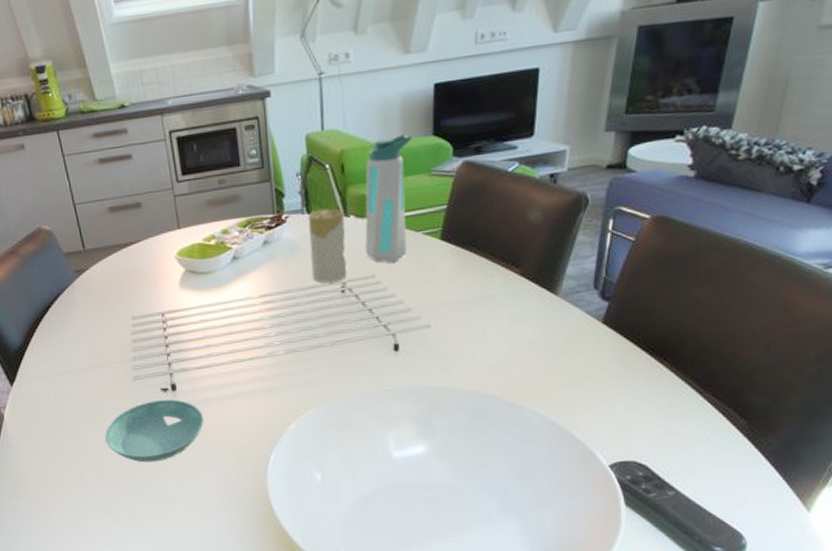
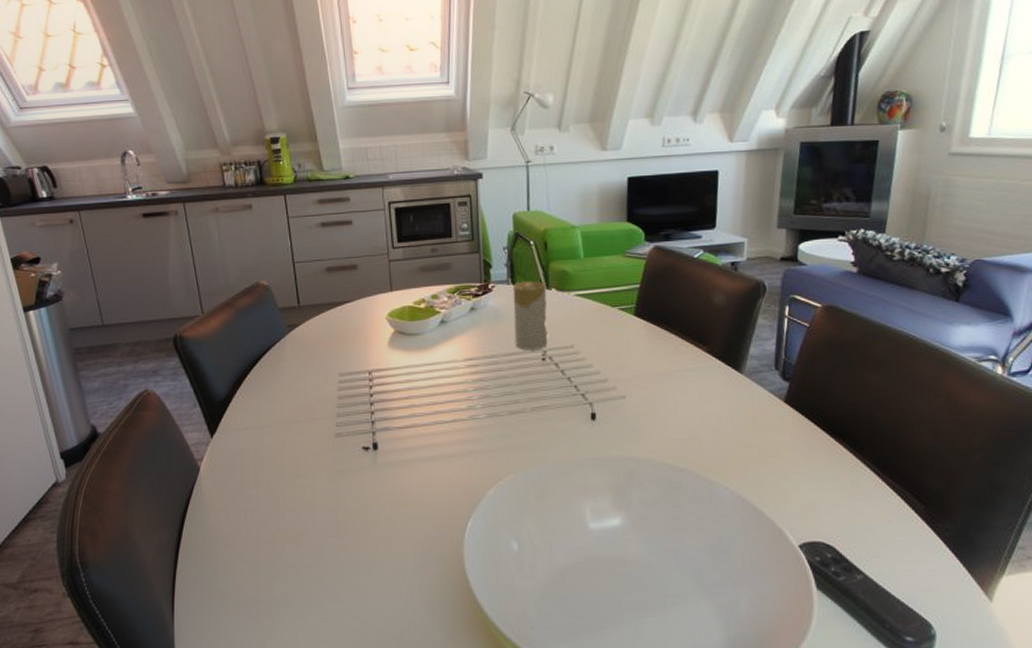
saucer: present [105,399,205,463] -> none [302,458,404,525]
water bottle: present [365,134,413,262] -> none [565,219,609,333]

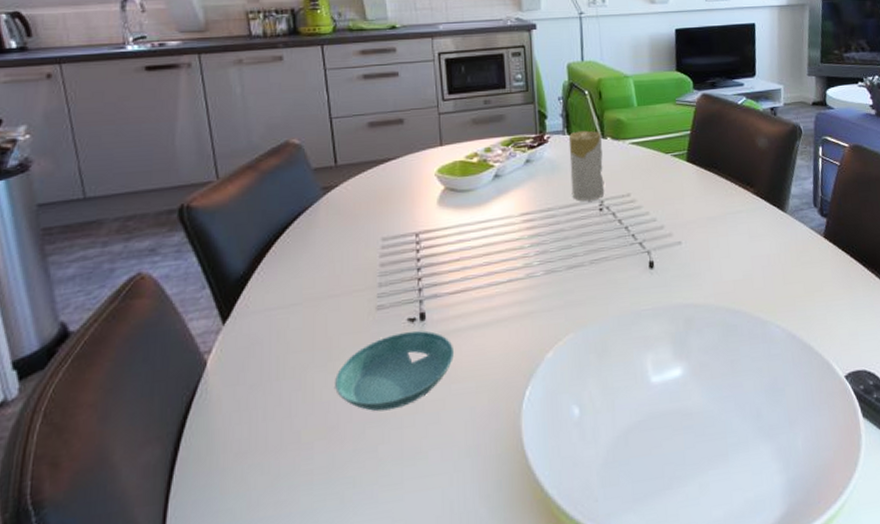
saucer: none [302,458,404,525] -> present [335,330,455,412]

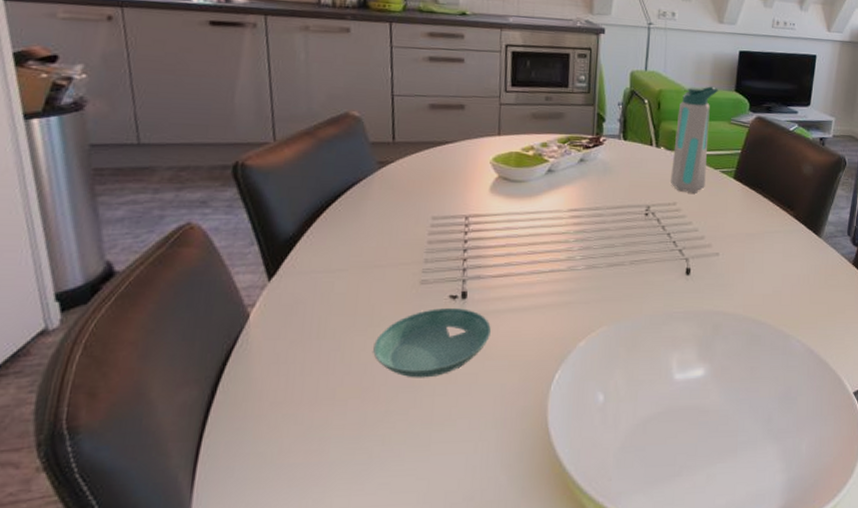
candle: present [568,130,605,201] -> none [620,137,655,205]
water bottle: none [620,68,660,182] -> present [671,86,719,192]

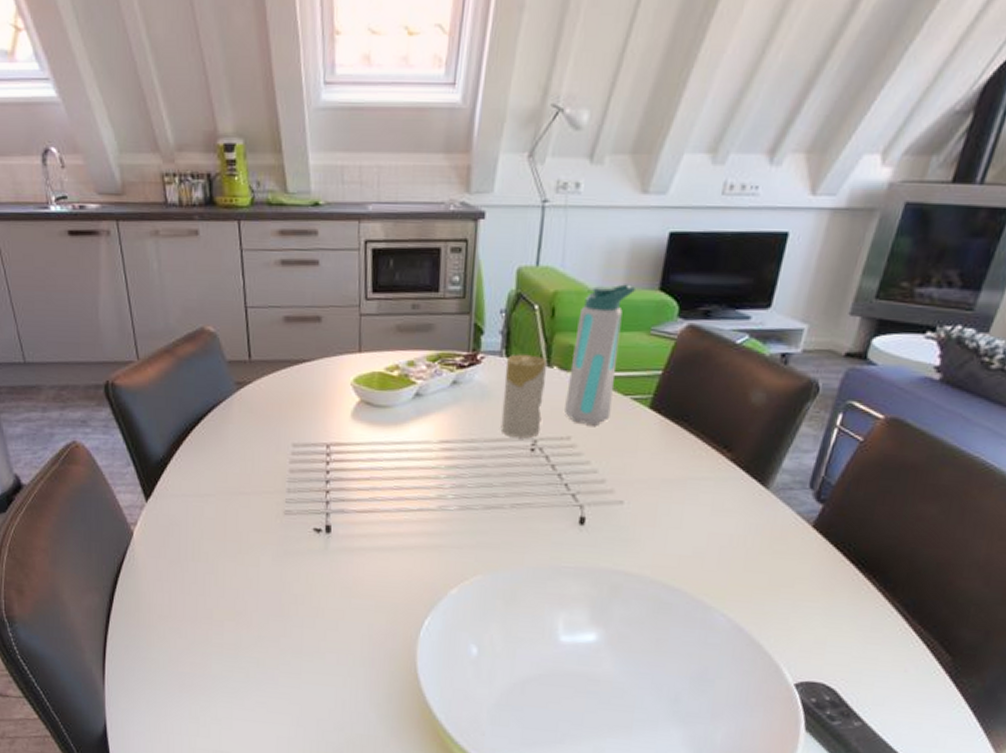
saucer: present [373,307,492,378] -> none [244,540,358,609]
candle: none [620,137,655,205] -> present [500,354,547,439]

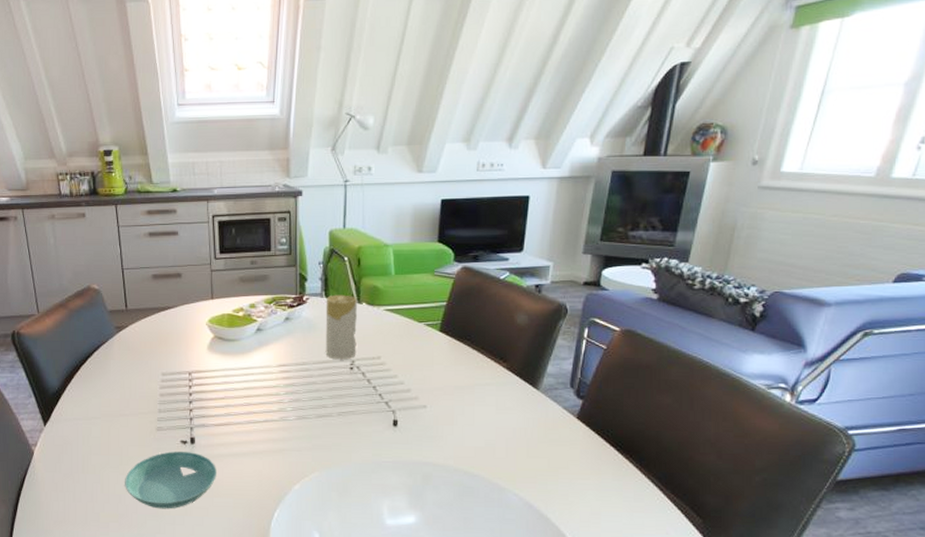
saucer: none [244,540,358,609] -> present [125,451,218,509]
water bottle: present [564,284,637,424] -> none [374,239,421,346]

